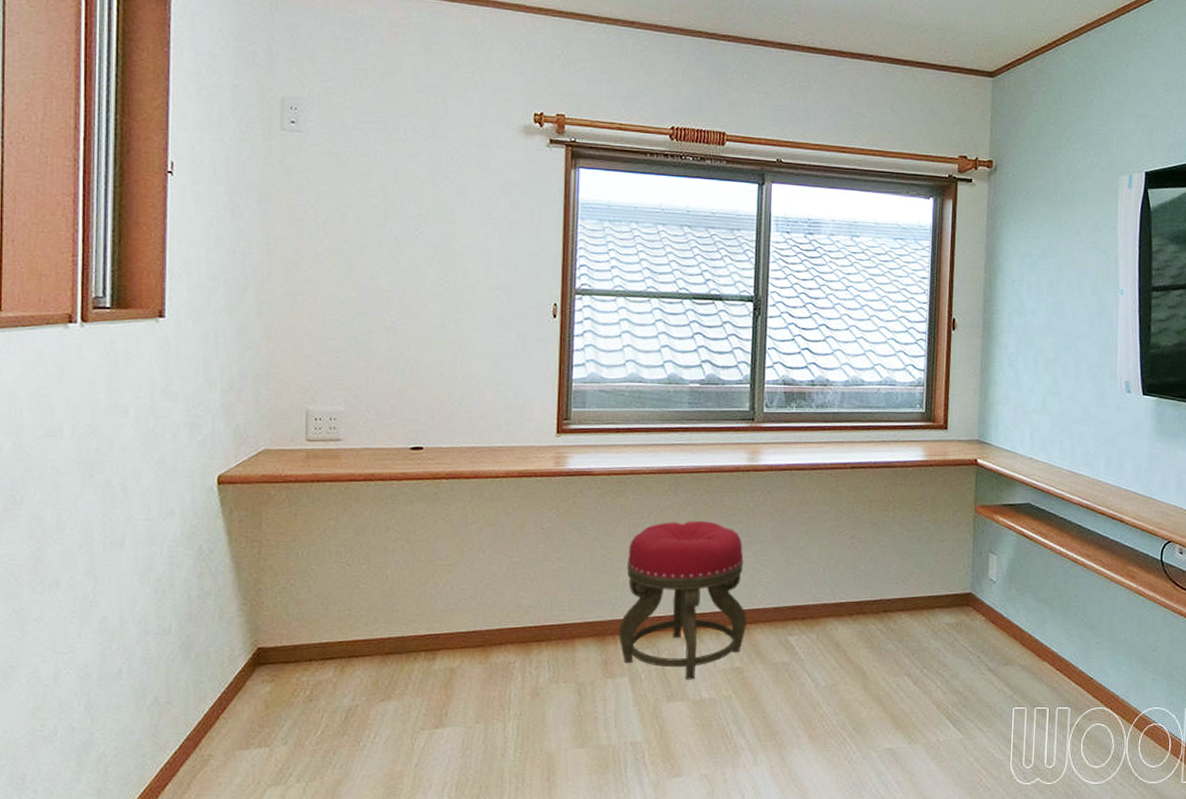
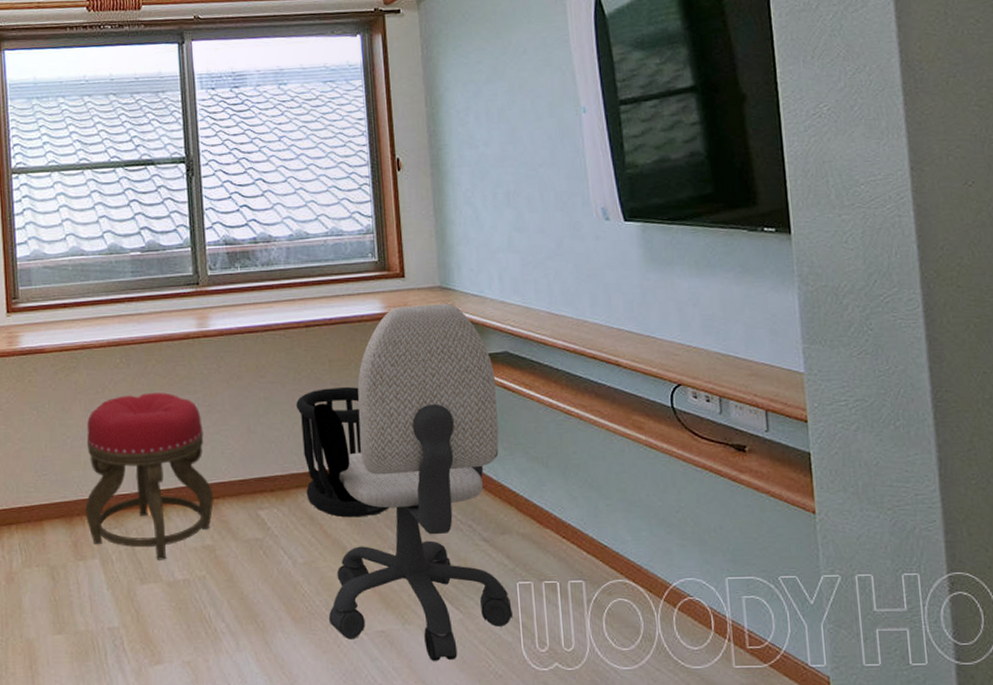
wastebasket: none [835,526,910,646] -> present [296,386,390,518]
office chair: none [842,455,1017,776] -> present [313,304,513,661]

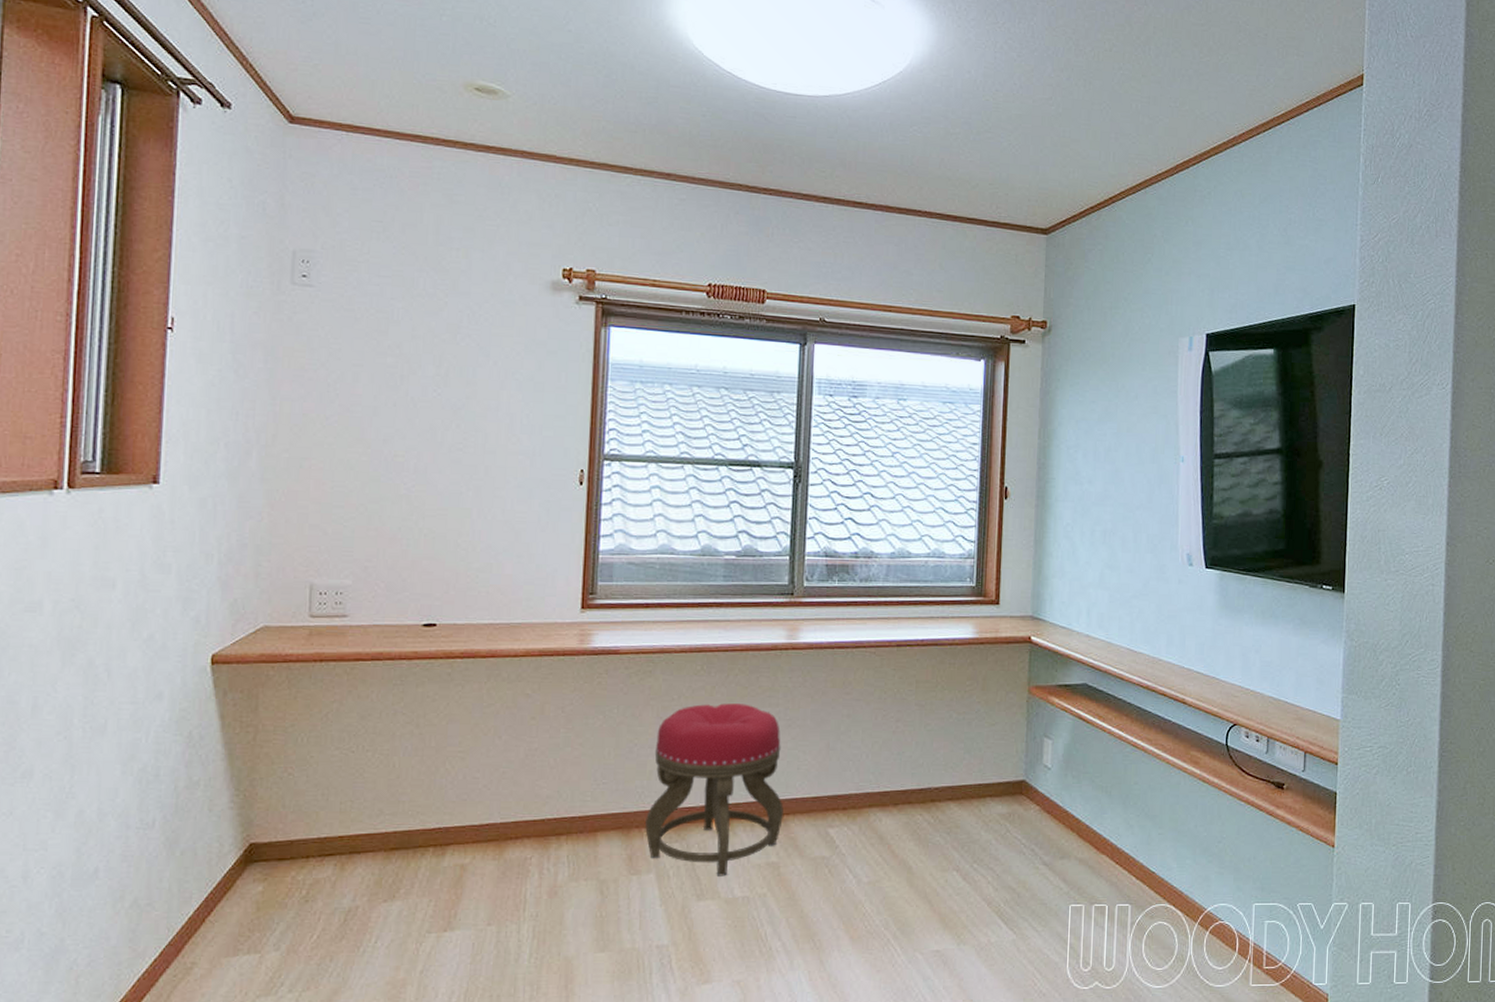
wastebasket: present [296,386,390,518] -> none [878,708,959,838]
office chair: present [313,304,513,661] -> none [886,632,1073,980]

